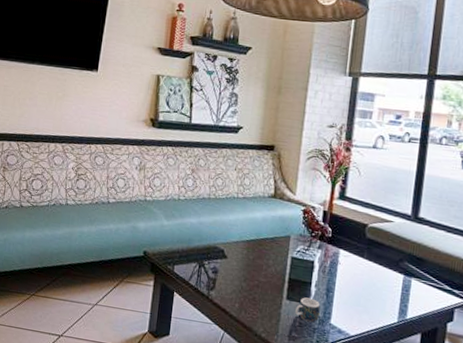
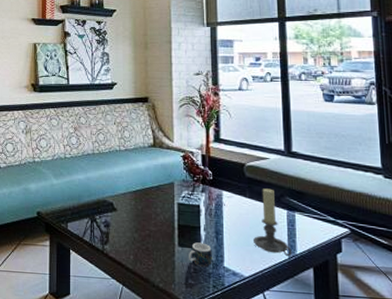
candle holder: none [364,251,402,321] -> present [254,188,292,257]

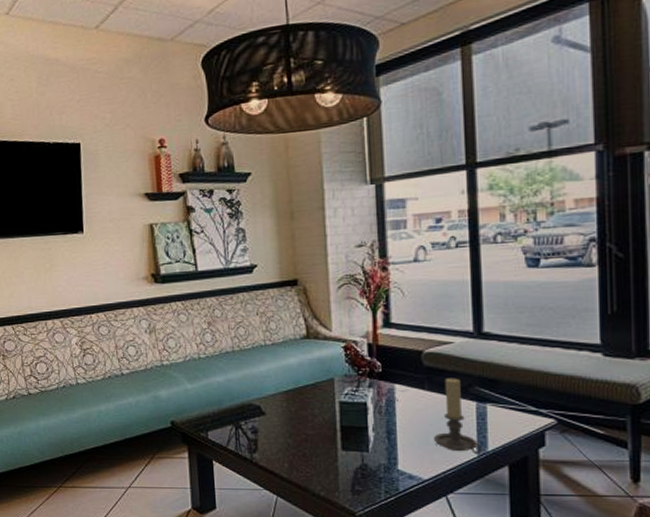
mug: present [189,242,213,267] -> none [355,445,385,471]

